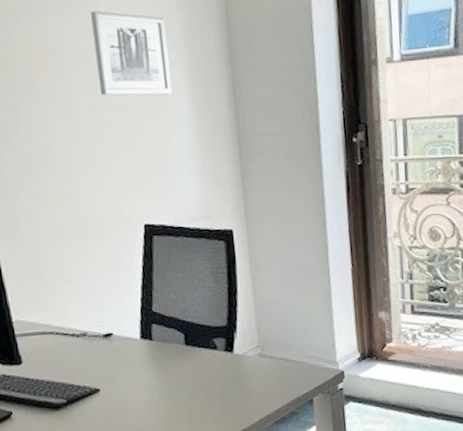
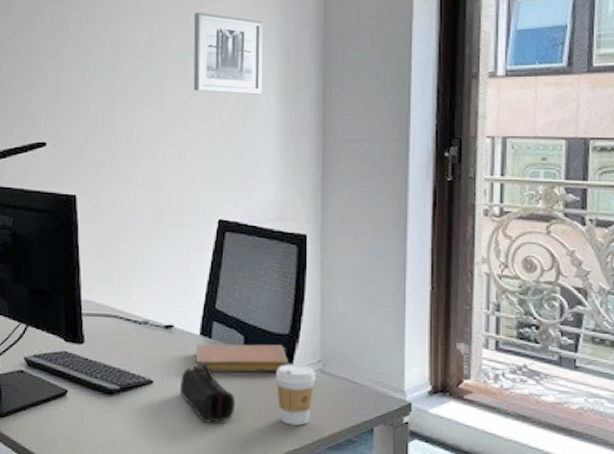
pencil case: none [127,363,184,420] -> present [179,362,236,423]
notebook: none [139,337,229,372] -> present [196,344,288,372]
coffee cup: none [218,352,257,409] -> present [275,364,316,426]

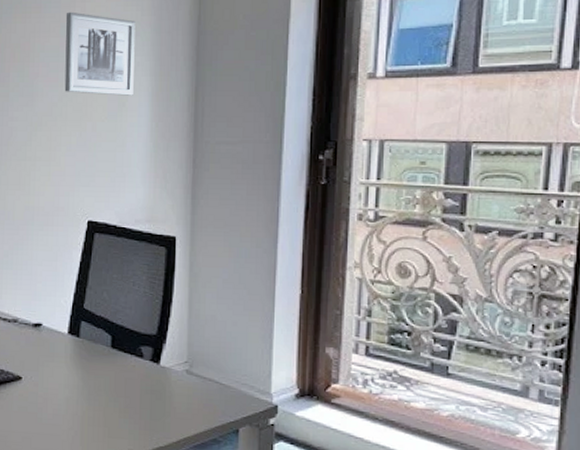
pencil case: present [179,362,236,423] -> none [47,360,102,419]
notebook: present [196,344,288,372] -> none [64,342,155,372]
coffee cup: present [275,364,316,426] -> none [142,364,182,425]

